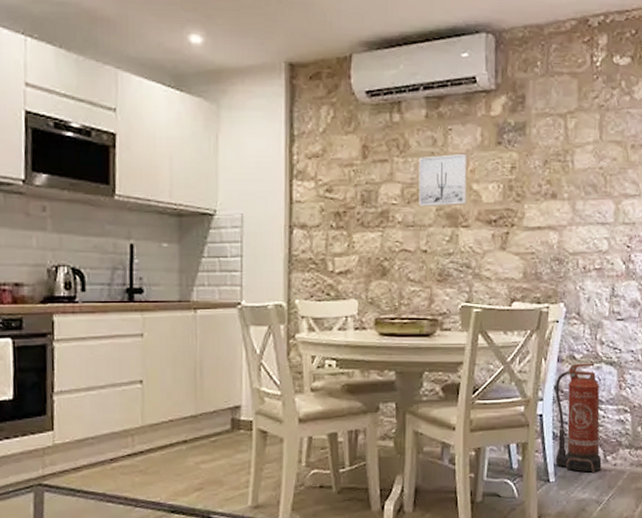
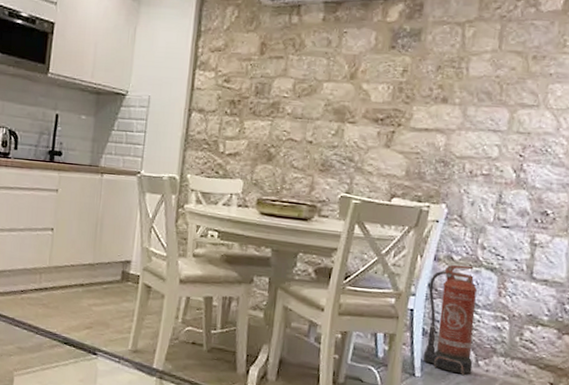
wall art: present [419,153,467,208] -> none [308,54,360,103]

